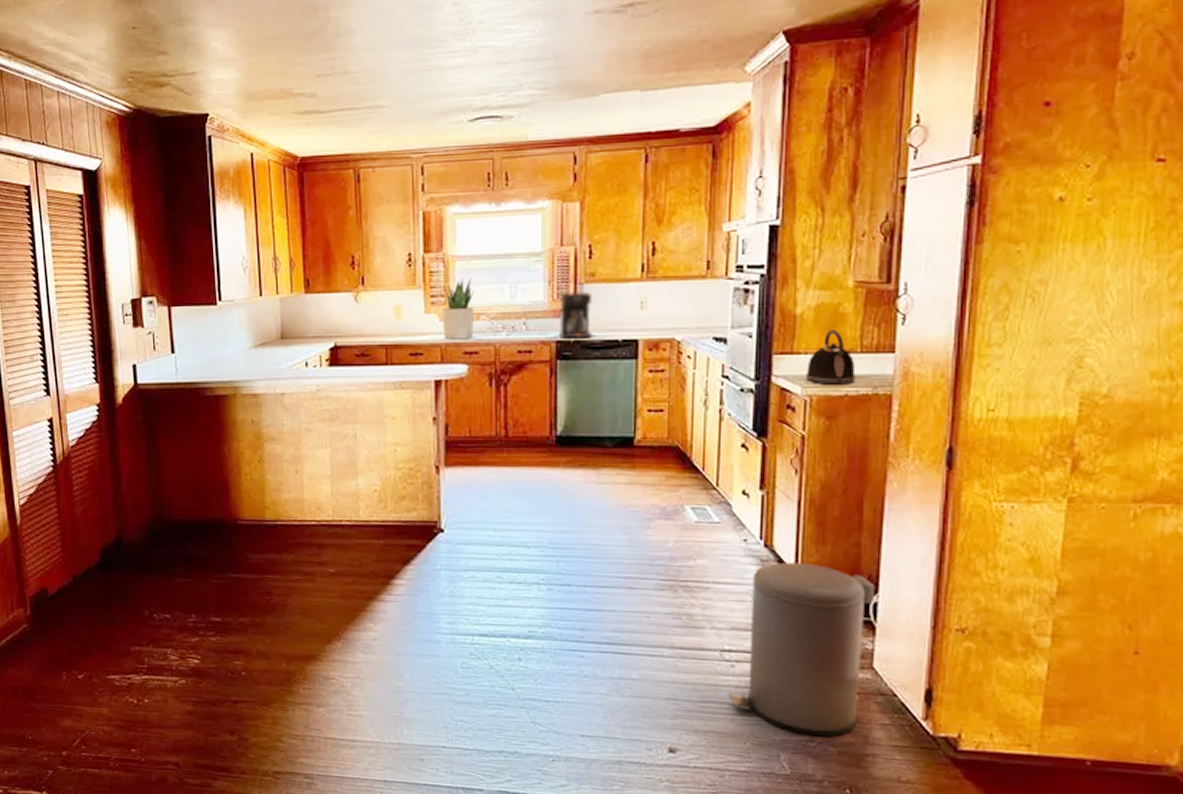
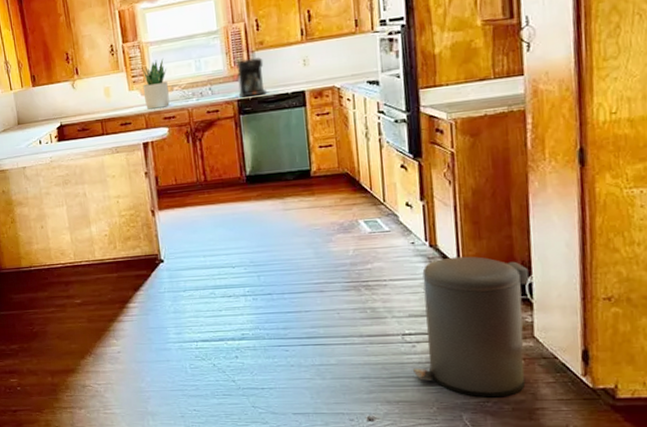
kettle: present [805,330,856,385] -> none [448,62,492,110]

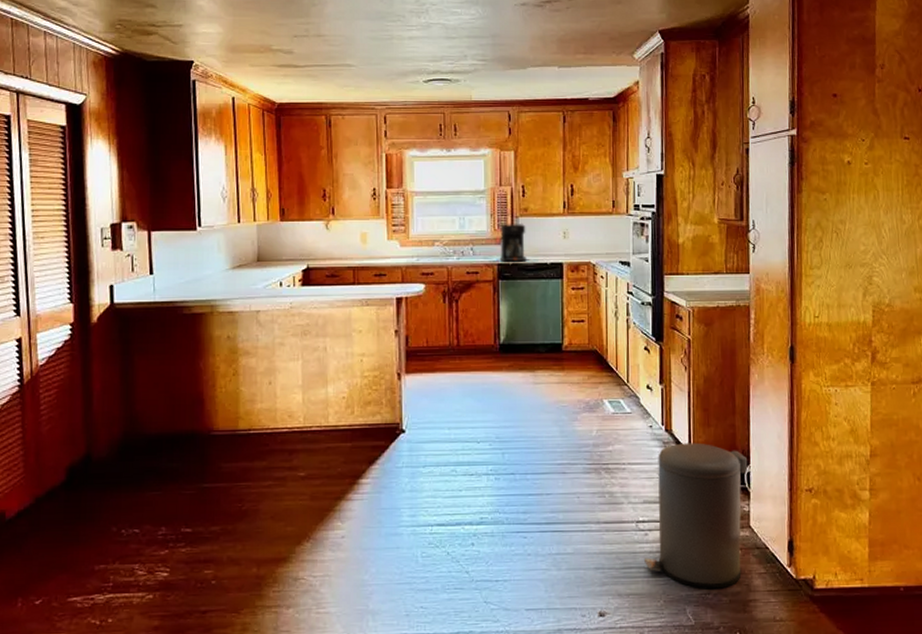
planter: present [142,59,170,110] -> none [402,211,429,262]

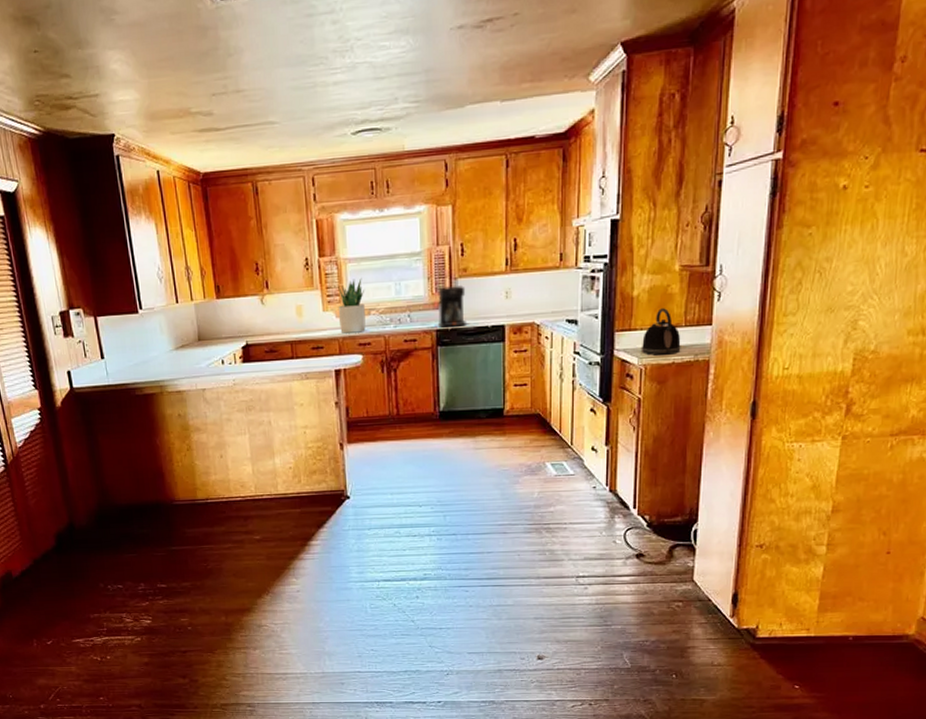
planter: none [402,211,429,262] -> present [338,278,366,334]
pedal bin: present [645,442,748,589] -> none [584,502,696,637]
kettle: none [688,256,724,299] -> present [641,308,681,356]

